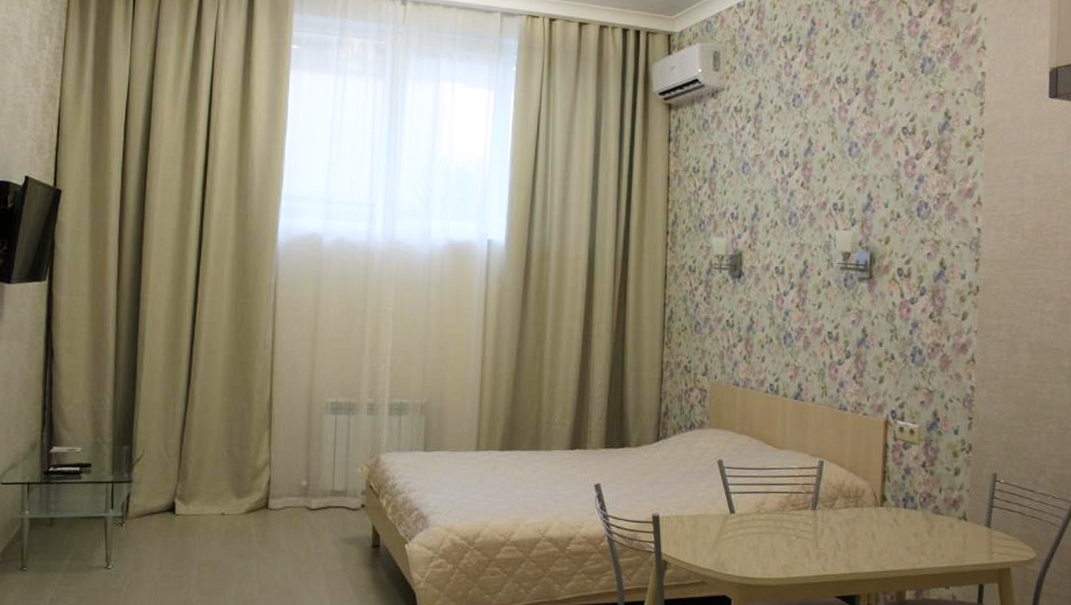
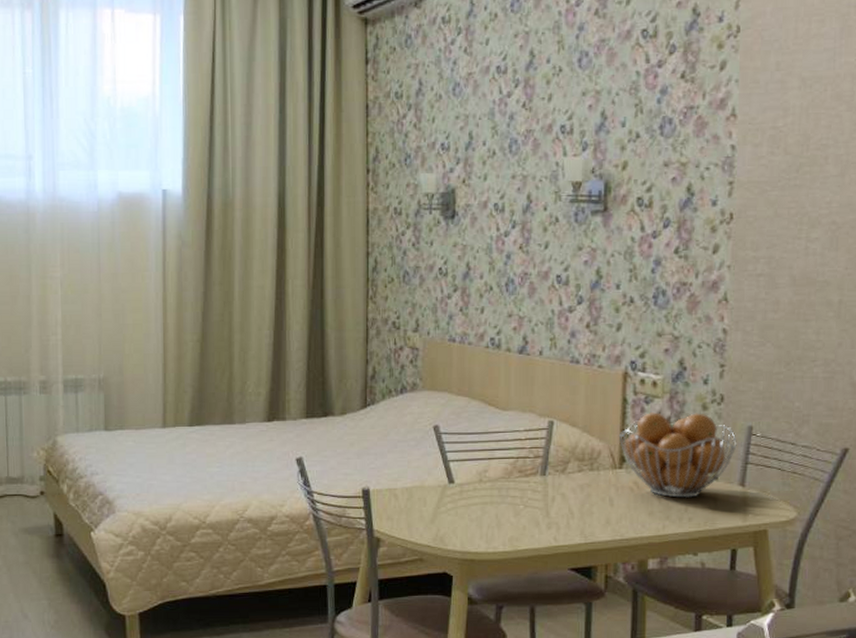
fruit basket: none [880,457,984,536] -> present [618,412,737,498]

